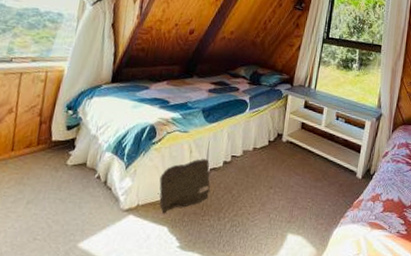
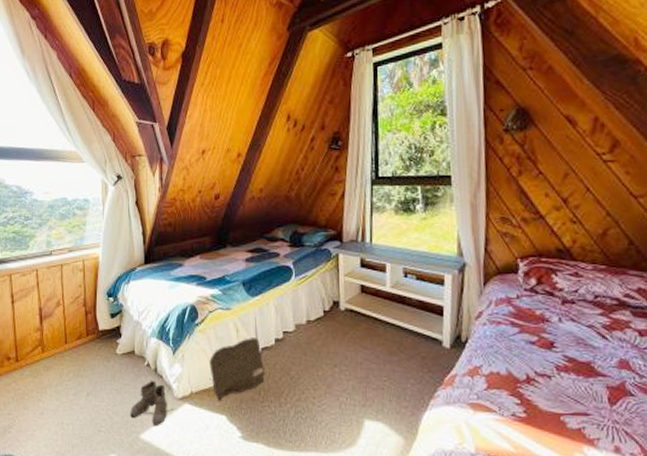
boots: none [71,191,116,235] -> present [130,380,172,425]

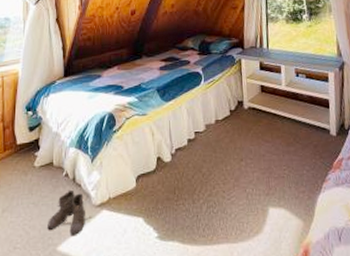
rock: present [209,336,265,401] -> none [127,139,179,204]

